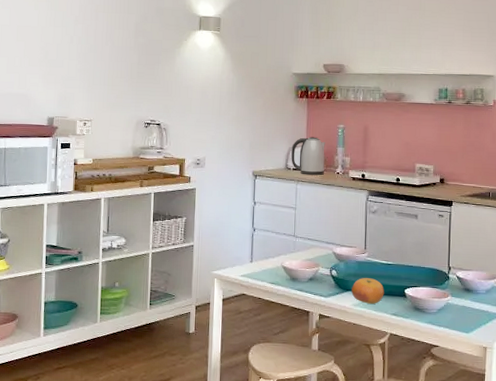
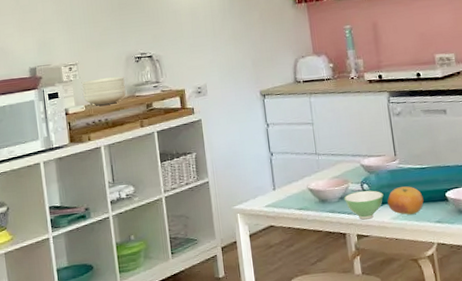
bowl: none [92,136,133,162] -> present [81,76,127,106]
kettle: present [291,137,325,176] -> none [298,43,337,86]
bowl: none [312,275,349,302] -> present [343,190,384,220]

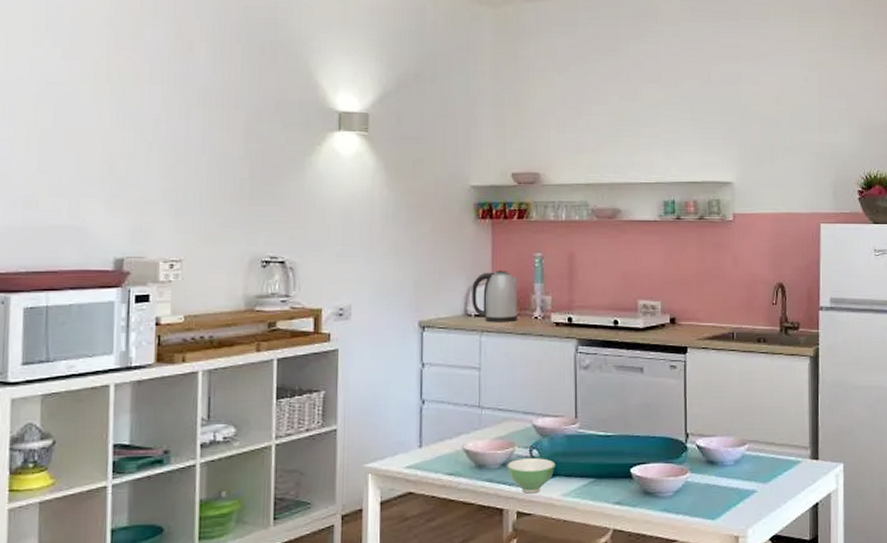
bowl: present [81,76,127,106] -> none [183,283,245,318]
kettle: none [298,43,337,86] -> present [472,270,518,323]
fruit: present [387,186,424,215] -> none [560,456,603,492]

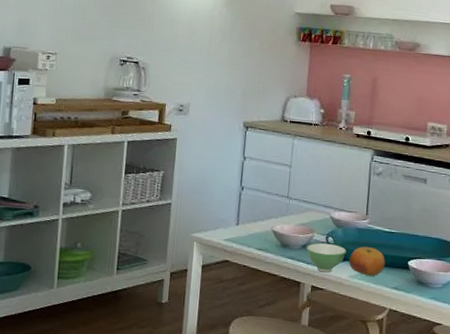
kettle: present [472,270,518,323] -> none [288,86,328,130]
fruit: none [560,456,603,492] -> present [349,246,386,276]

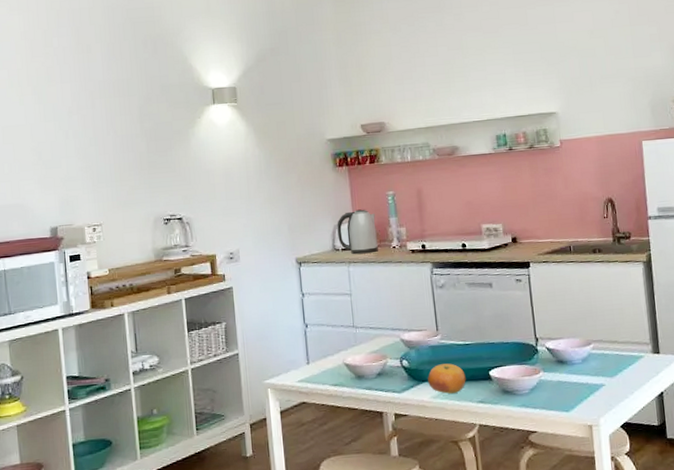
kettle: none [288,86,328,130] -> present [337,209,378,255]
bowl: present [305,242,347,273] -> none [381,366,424,398]

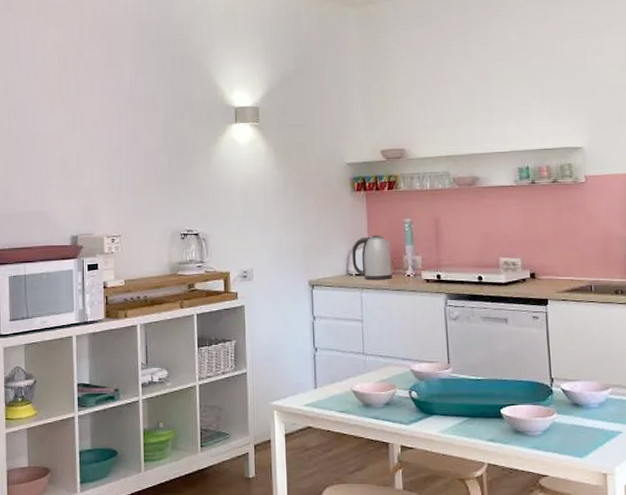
fruit: present [428,363,466,394] -> none [437,398,476,429]

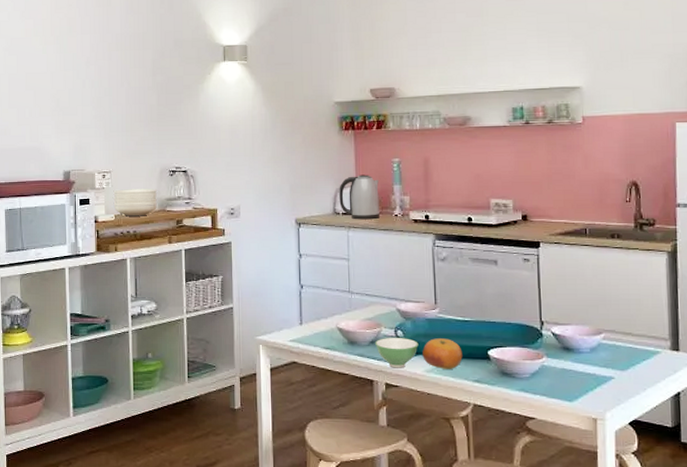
bowl: none [123,252,169,282] -> present [113,189,158,217]
bowl: none [389,398,433,430] -> present [374,337,419,368]
fruit: none [437,398,476,429] -> present [422,338,463,369]

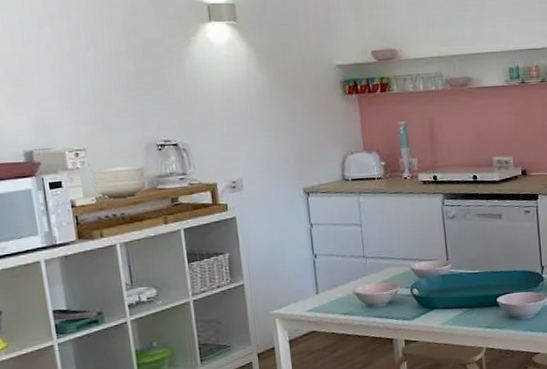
kettle: present [339,174,379,220] -> none [346,139,389,185]
bowl: present [374,337,419,368] -> none [391,295,434,325]
fruit: present [422,338,463,369] -> none [437,291,475,320]

